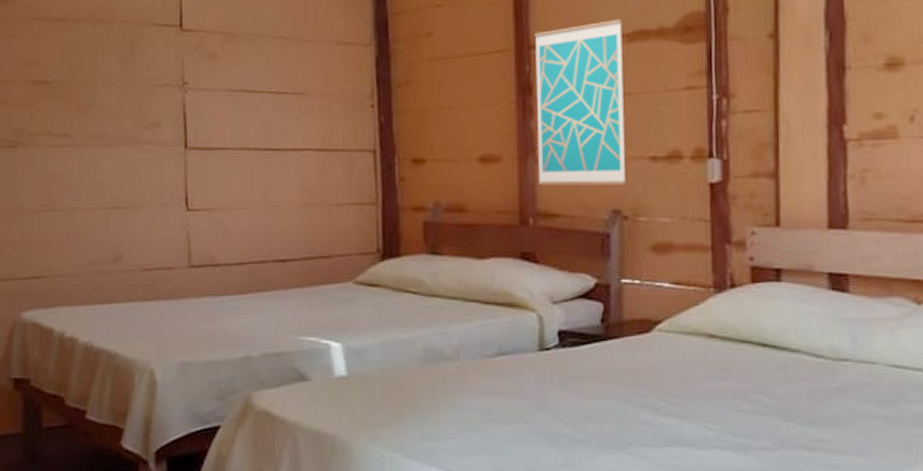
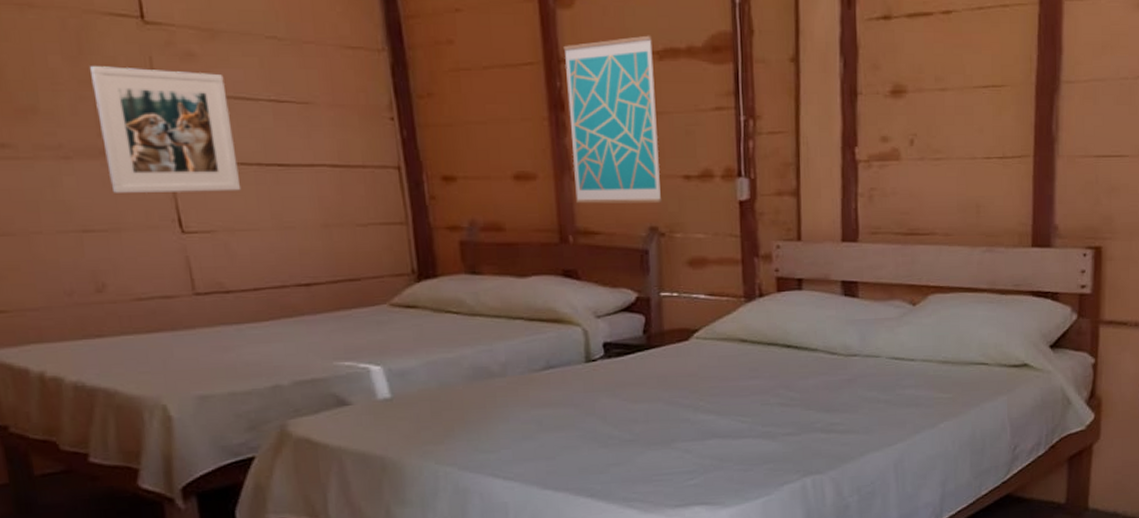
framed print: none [136,67,239,175] -> present [90,66,242,193]

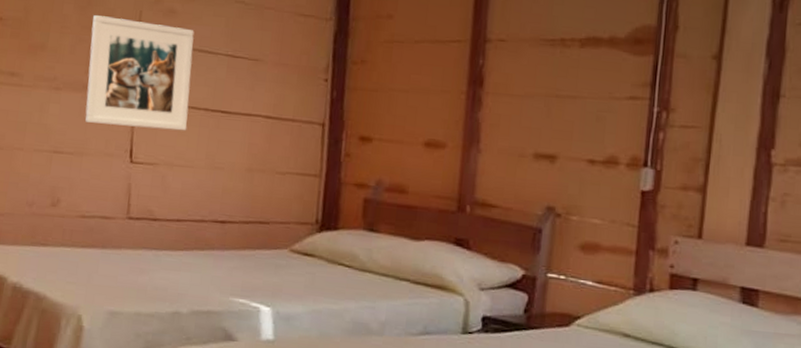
wall art: present [563,35,662,204] -> none [479,23,577,184]

